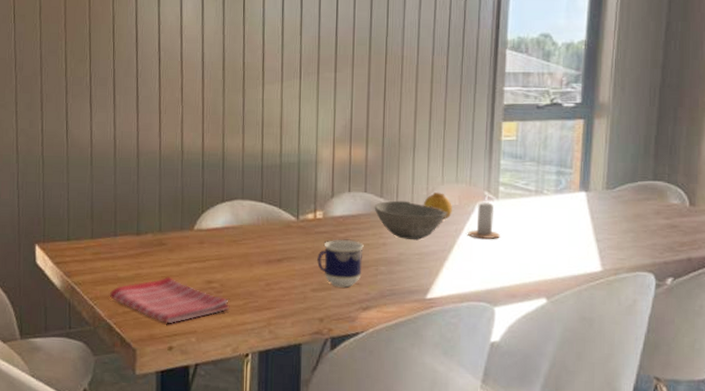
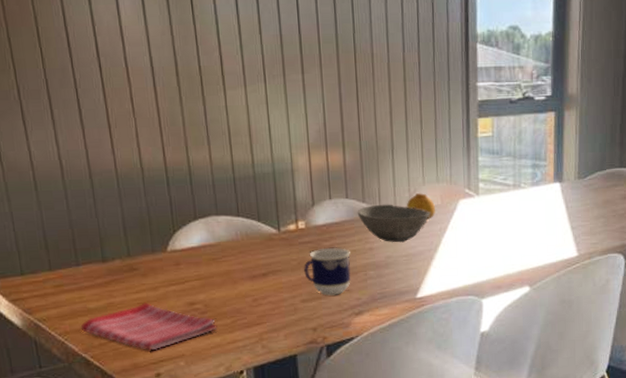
candle: present [468,193,500,240] -> none [452,190,483,236]

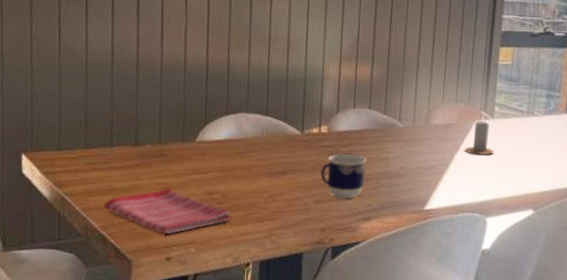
bowl: present [357,204,431,243] -> none [377,117,447,156]
fruit: present [406,192,435,221] -> none [424,110,451,137]
candle: none [452,190,483,236] -> present [465,113,494,156]

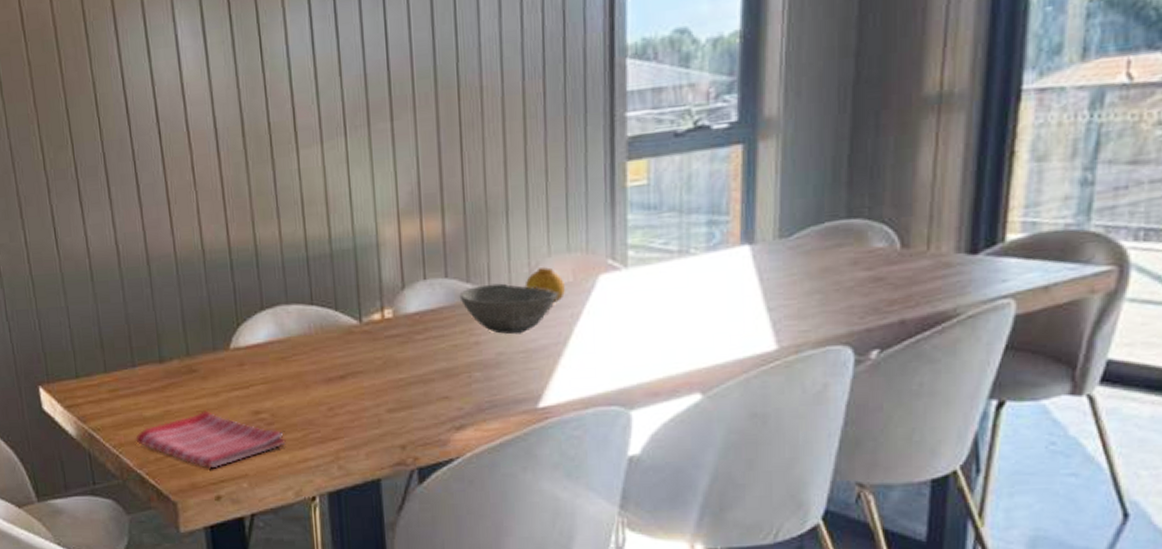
cup: present [321,154,366,199] -> none [391,342,450,404]
bowl: none [377,117,447,156] -> present [459,283,559,334]
fruit: none [424,110,451,137] -> present [524,266,565,304]
candle: present [465,113,494,156] -> none [588,261,633,324]

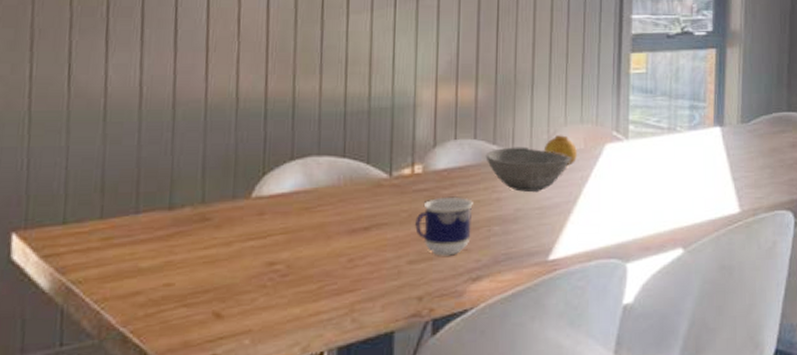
dish towel: present [136,410,286,469] -> none [124,261,299,325]
cup: none [391,342,450,404] -> present [415,198,473,256]

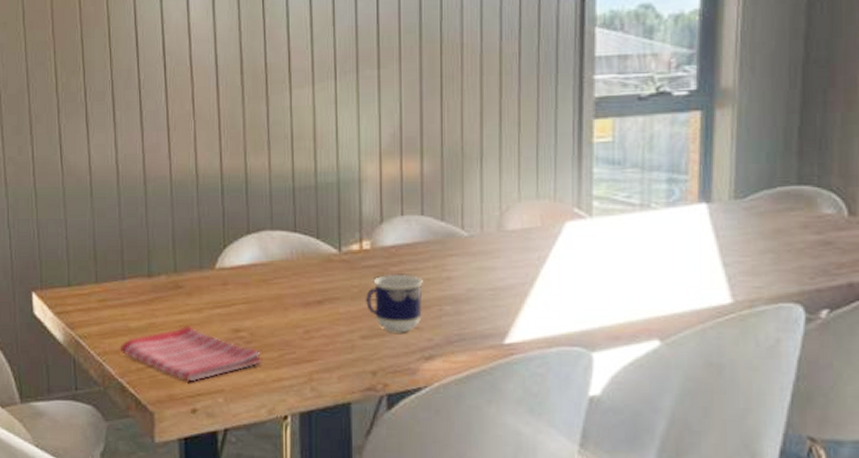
dish towel: none [124,261,299,325] -> present [119,325,262,382]
bowl: present [485,147,571,193] -> none [434,224,527,273]
fruit: present [543,134,577,167] -> none [495,210,533,247]

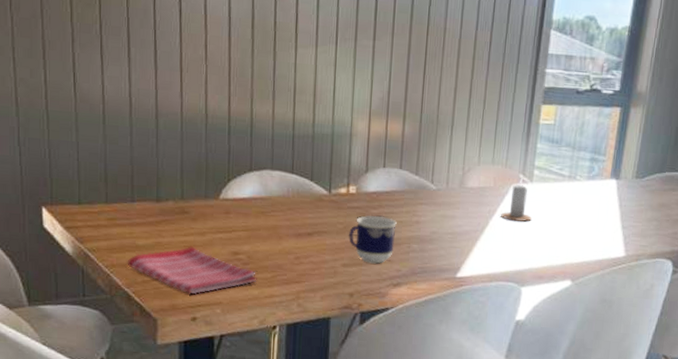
candle: none [554,210,596,269] -> present [501,176,532,222]

